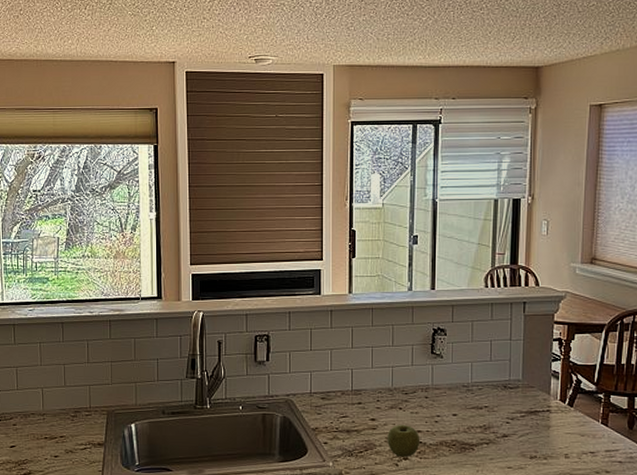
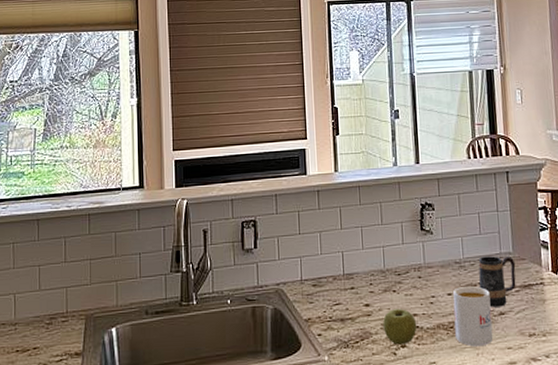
mug: none [457,409,495,464] -> present [452,286,493,347]
mug: none [485,382,524,430] -> present [478,256,516,307]

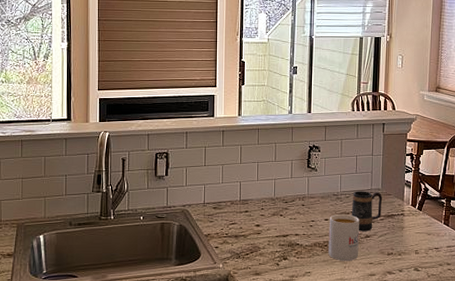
apple: present [383,309,417,345] -> none [270,230,298,258]

